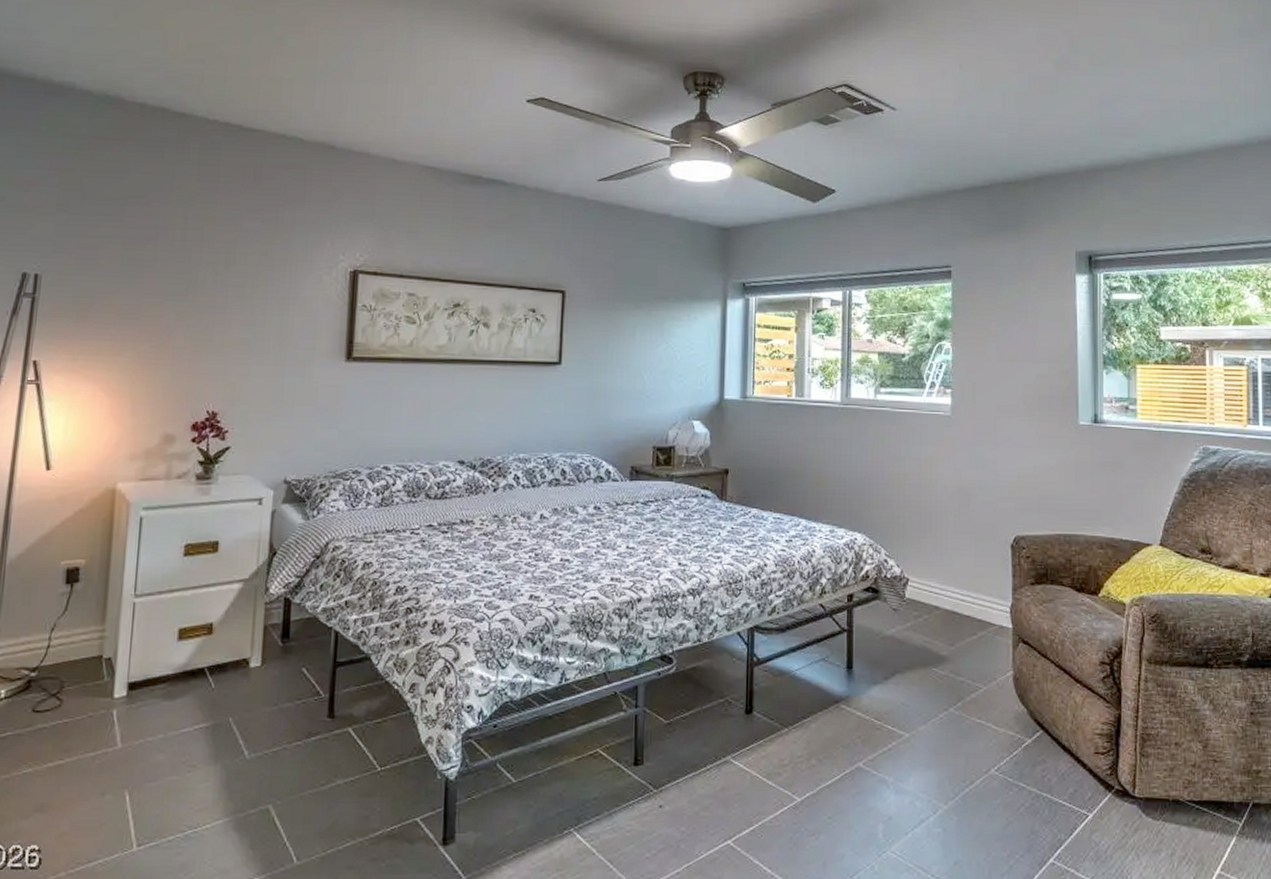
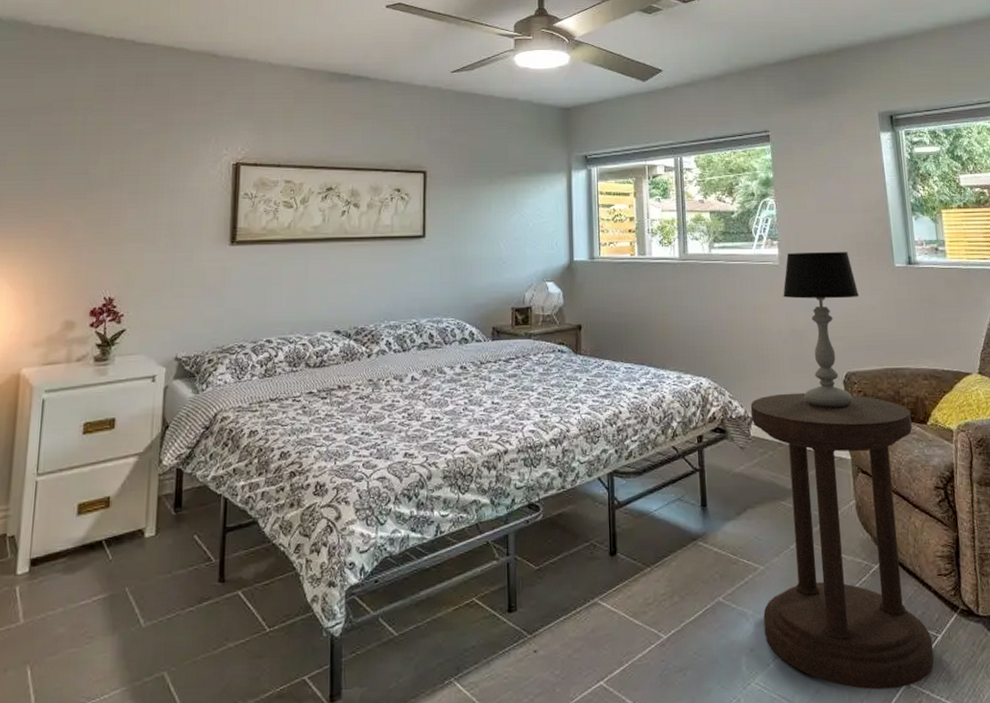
side table: none [905,554,1083,865] -> present [750,392,935,690]
table lamp: none [953,403,1037,574] -> present [783,252,860,408]

